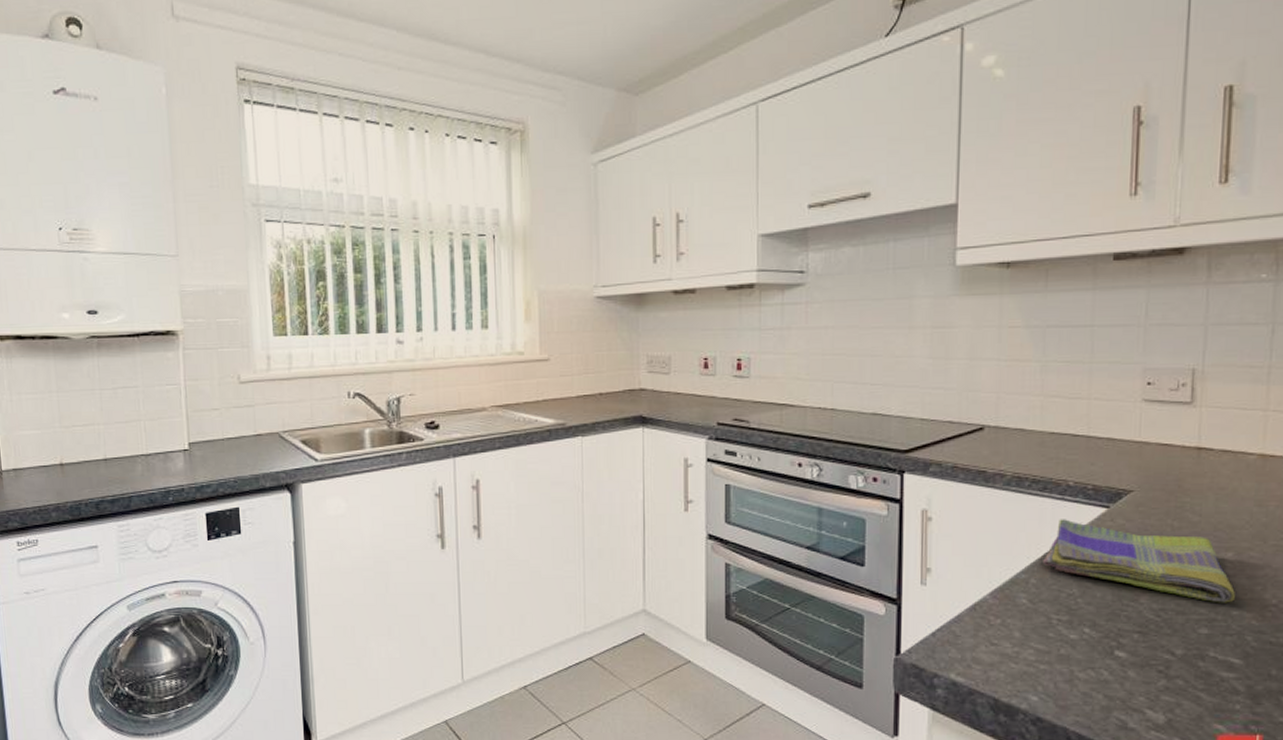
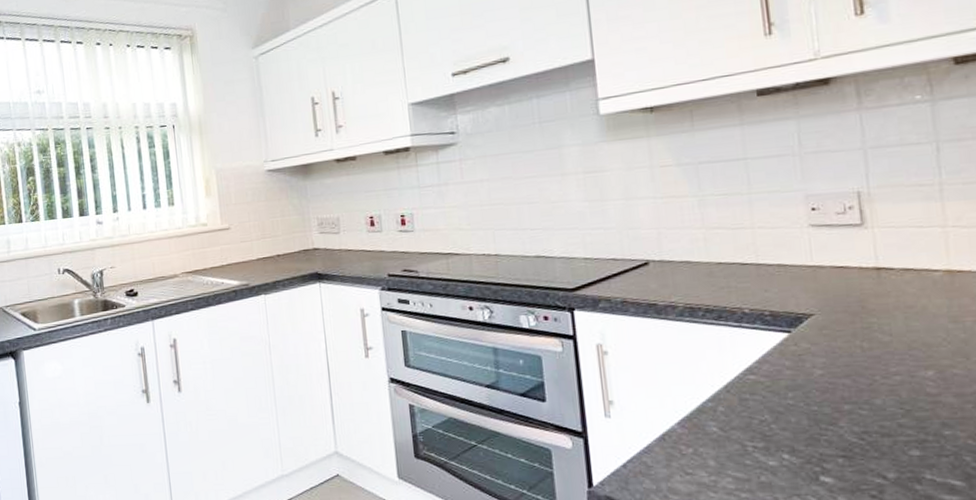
dish towel: present [1043,519,1235,603] -> none [728,346,944,424]

